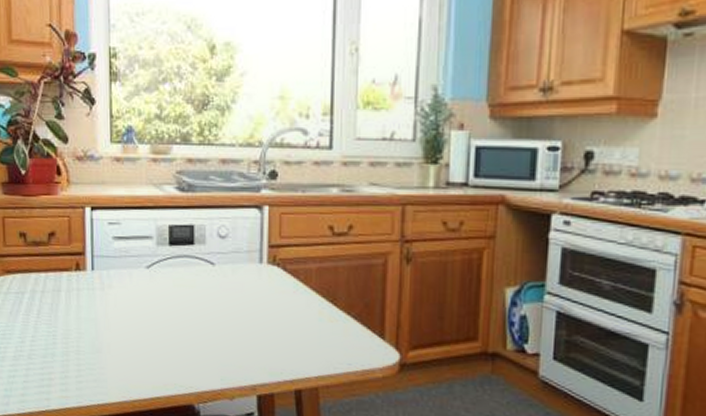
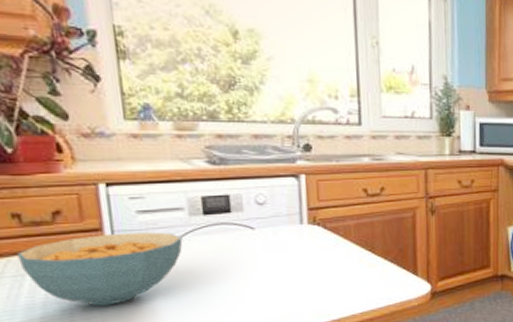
cereal bowl: none [21,258,149,332] -> present [17,232,183,306]

